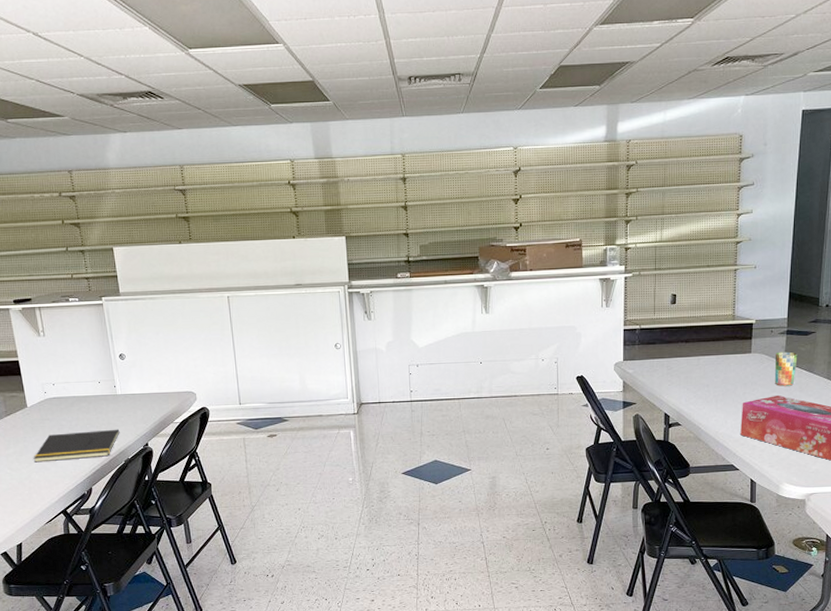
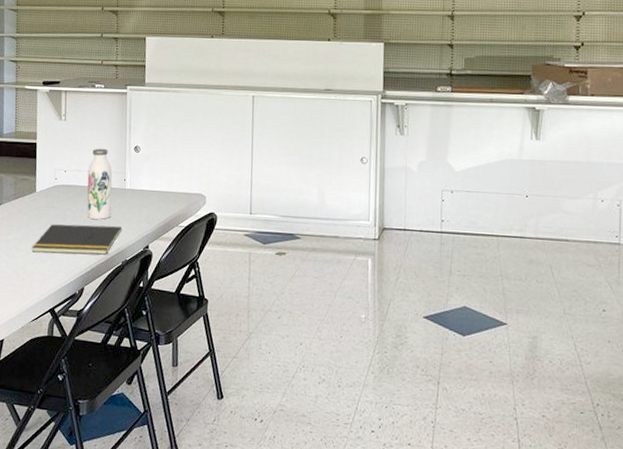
water bottle: none [76,359,107,426] -> present [87,148,113,220]

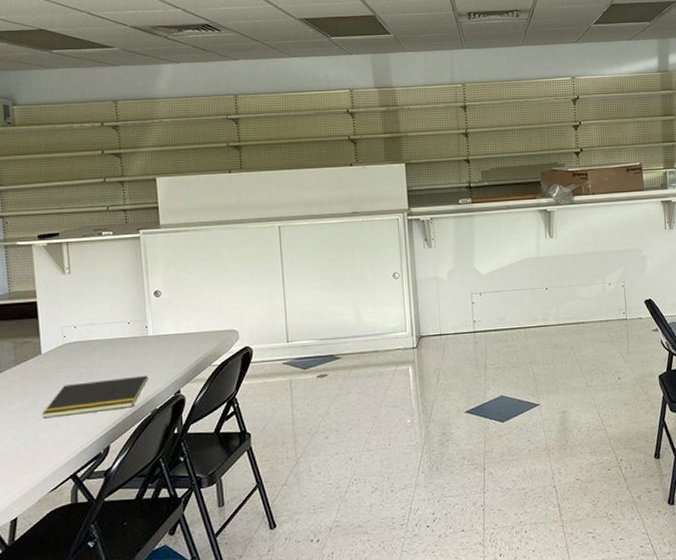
water bottle: present [87,148,113,220] -> none [102,297,135,374]

